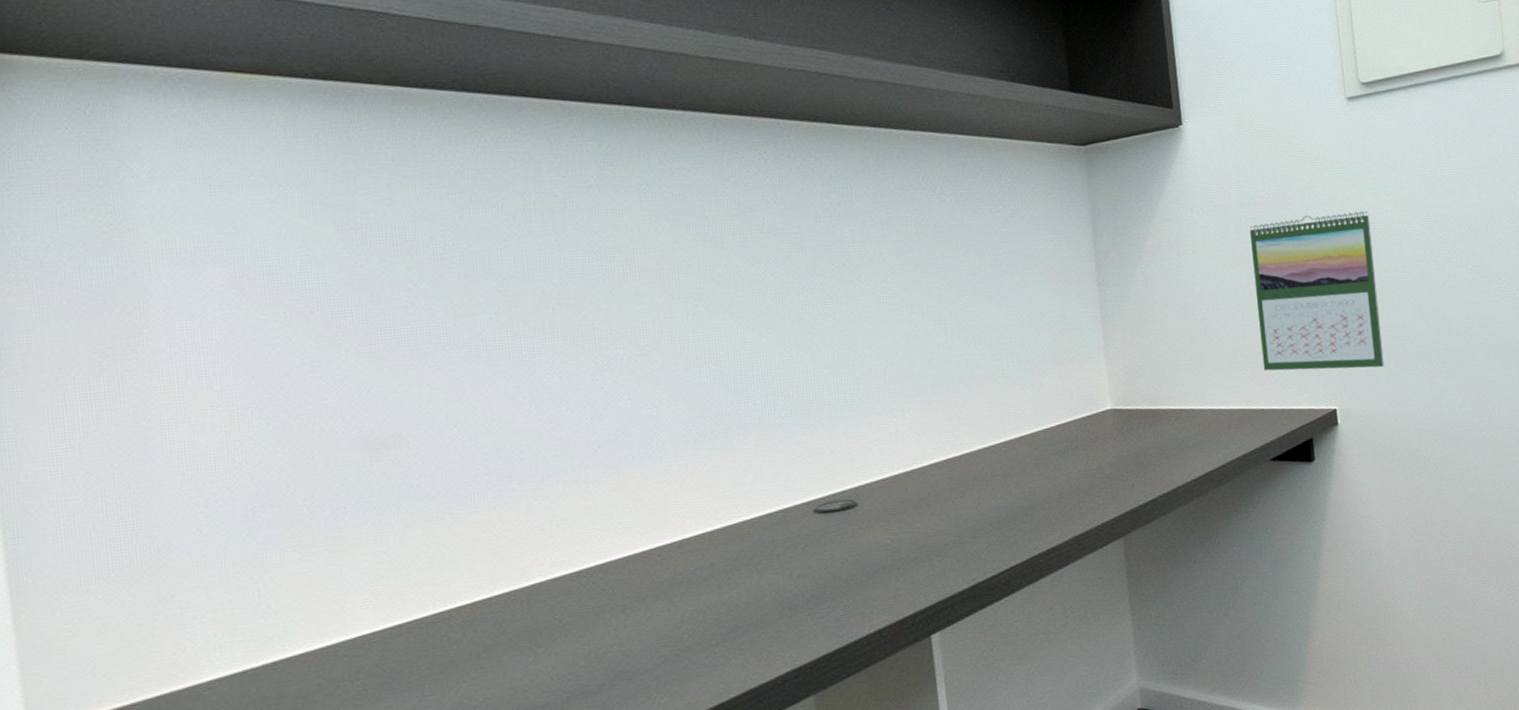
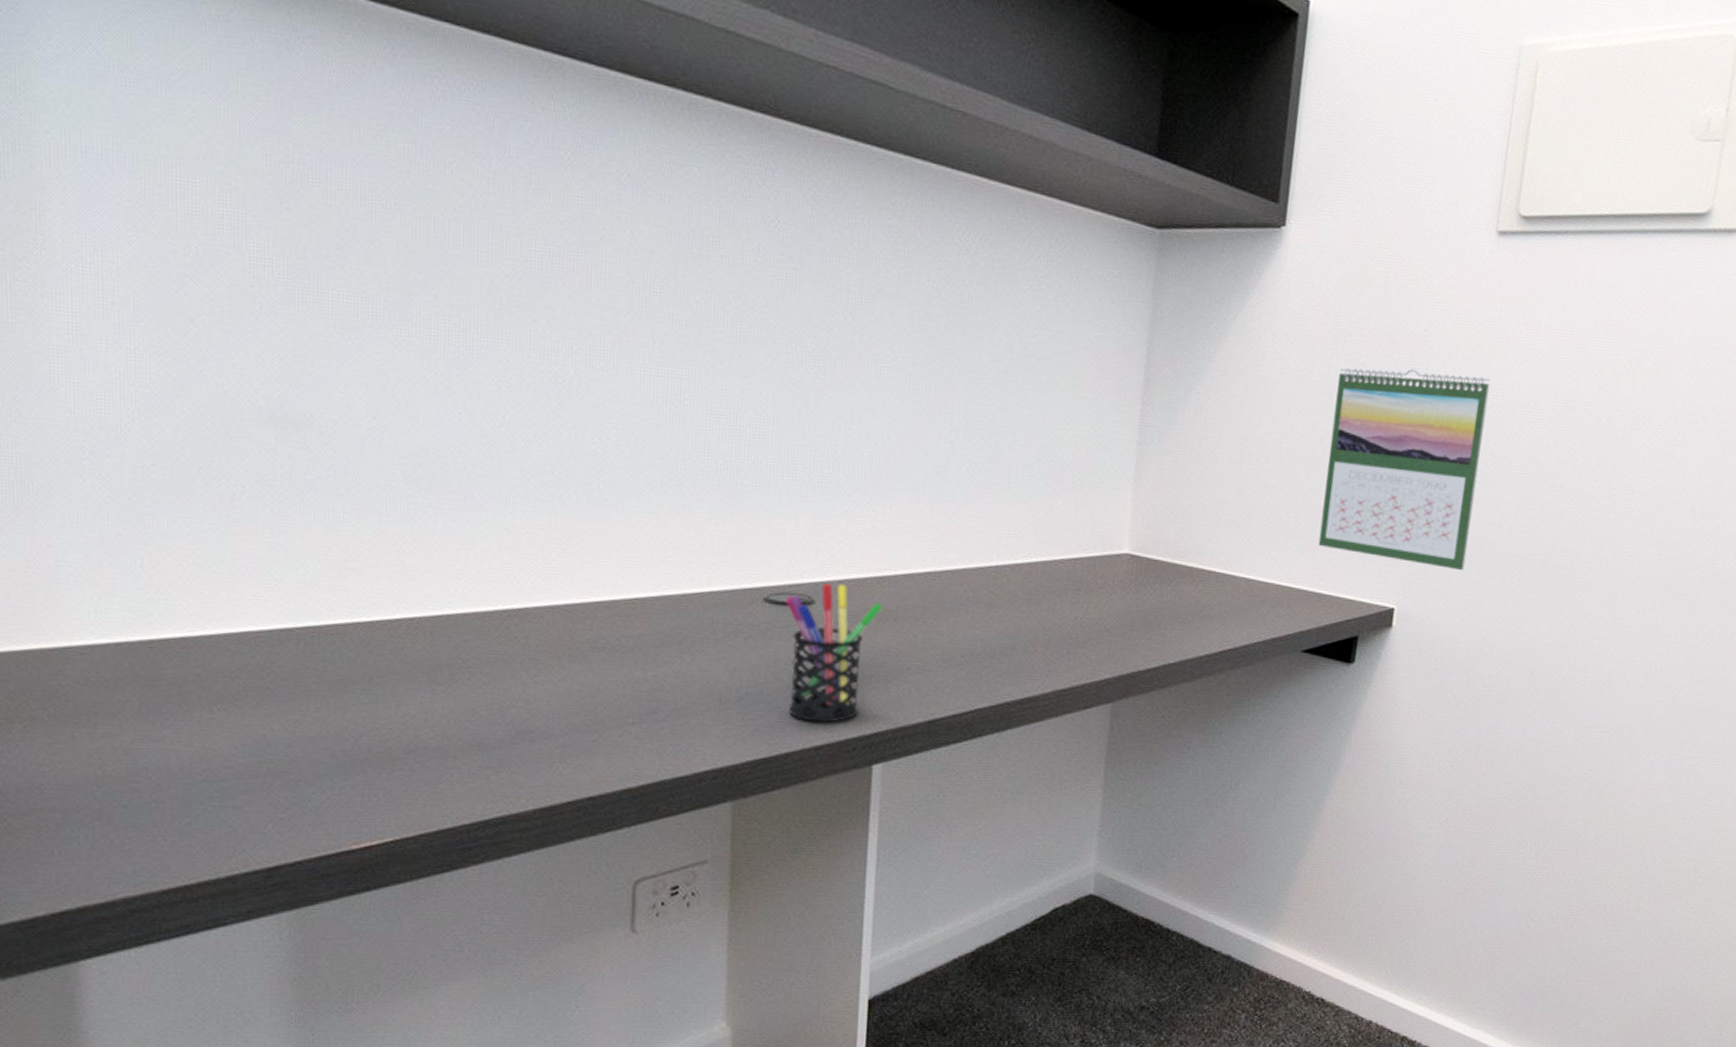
pen holder: none [832,484,916,610] -> present [785,583,883,723]

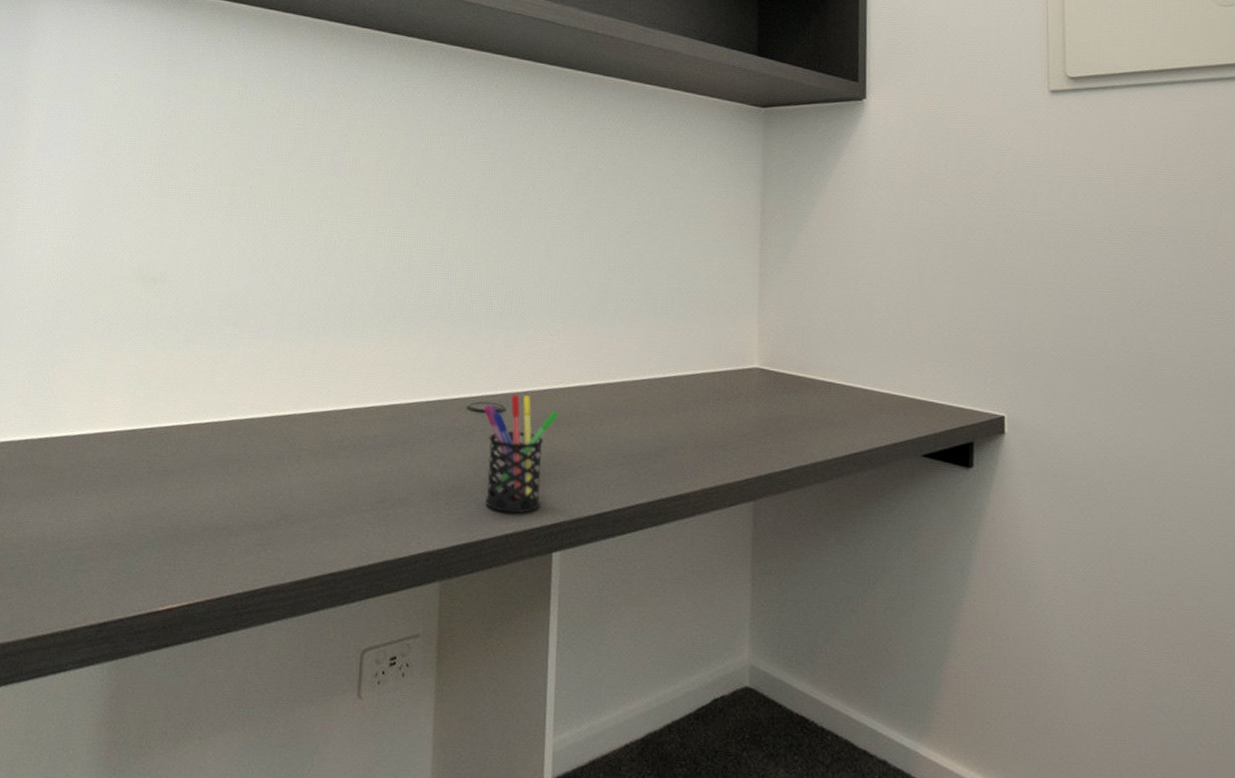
calendar: present [1318,368,1490,571] -> none [925,205,1067,382]

